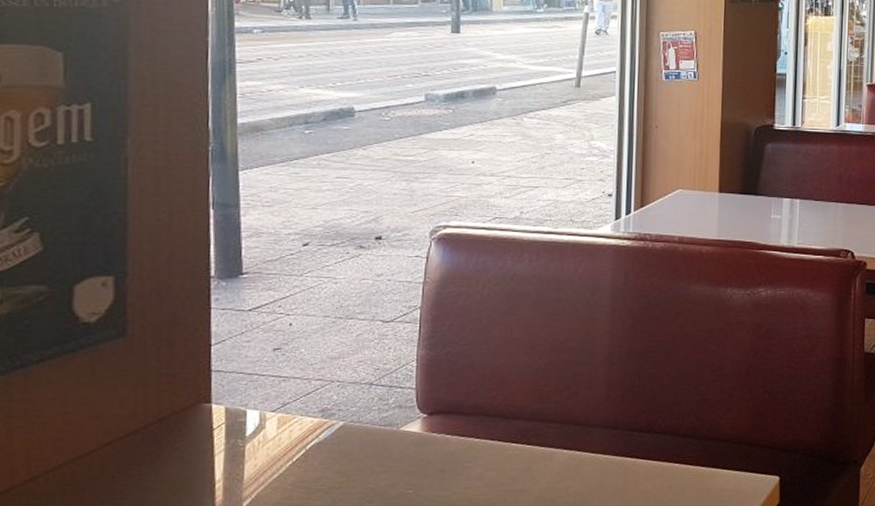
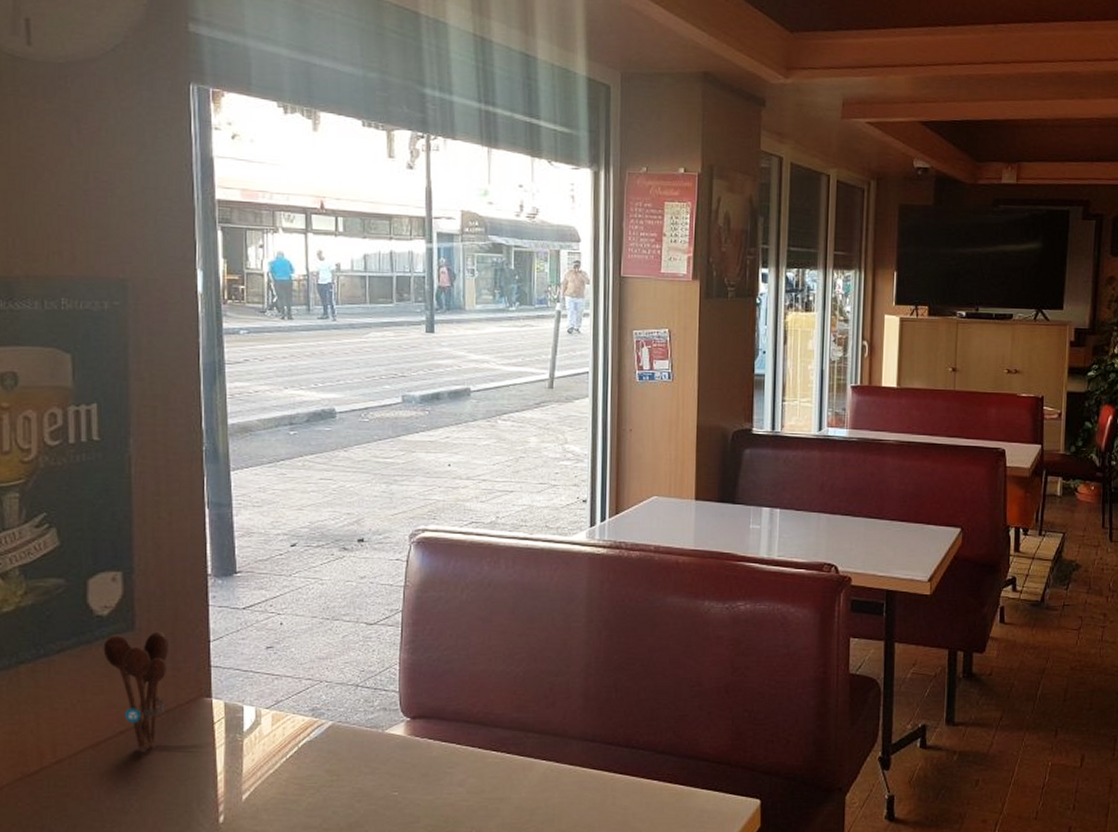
utensil holder: none [89,336,164,461] -> present [103,631,168,750]

